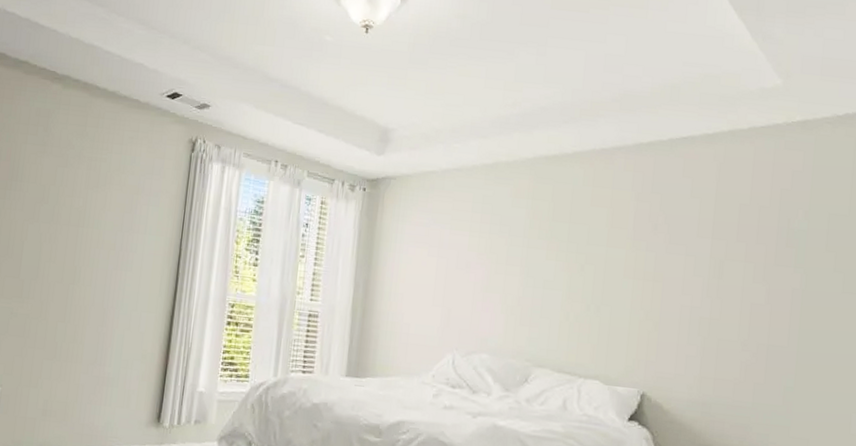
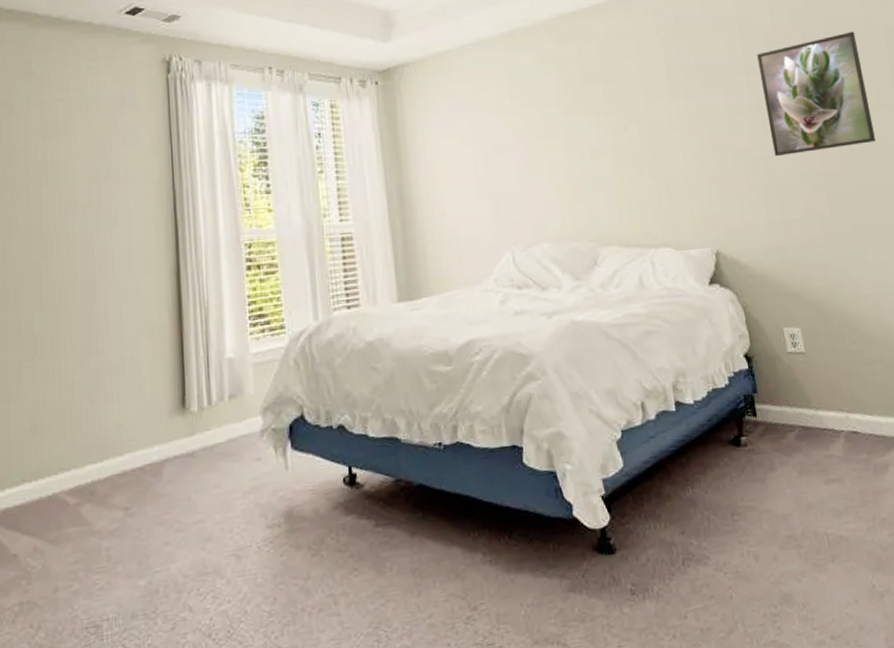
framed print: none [722,217,836,325] -> present [757,31,876,157]

